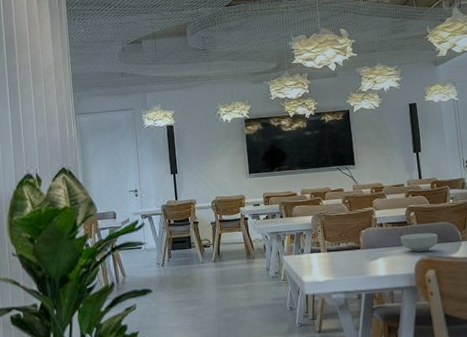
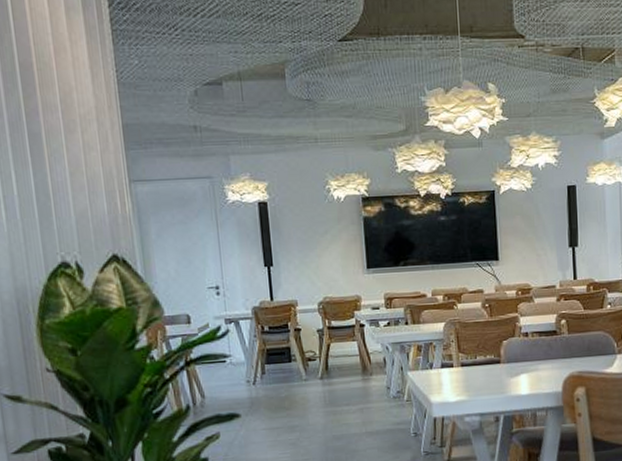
cereal bowl: present [400,233,438,252] -> none [548,344,591,367]

